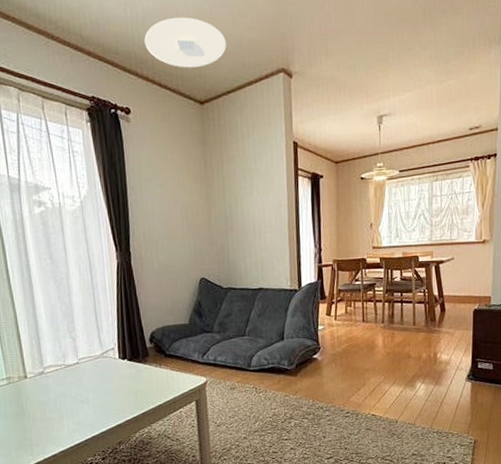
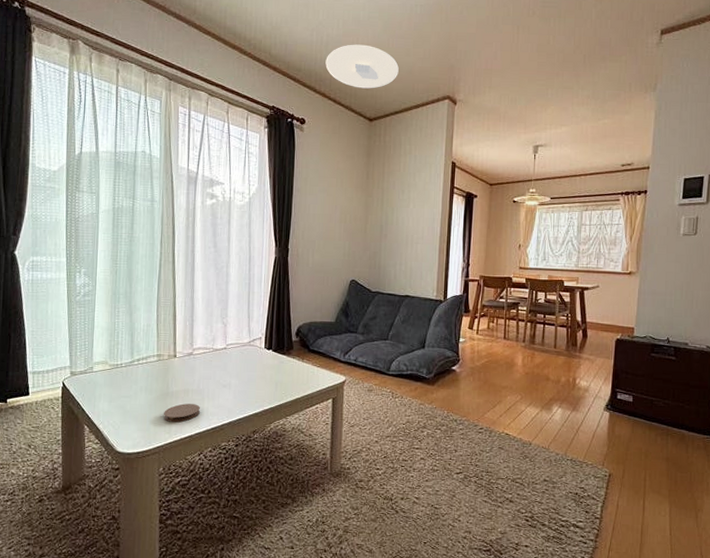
coaster: none [23,423,61,444] -> present [164,403,200,422]

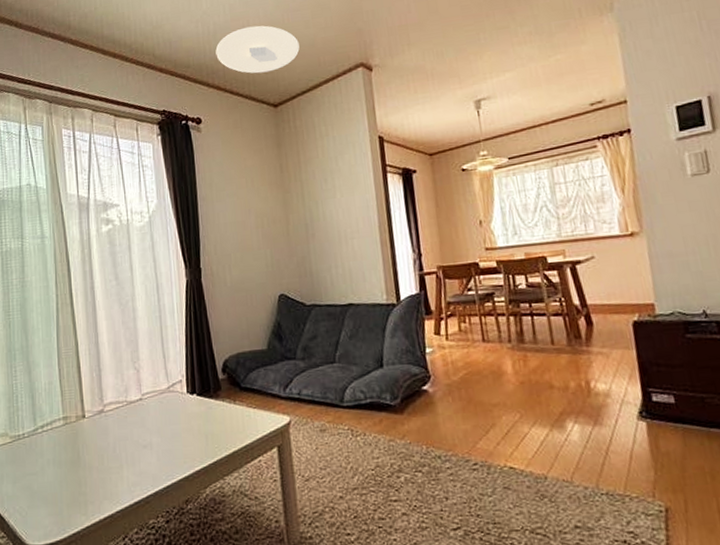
coaster: present [164,403,200,422] -> none [77,473,119,501]

